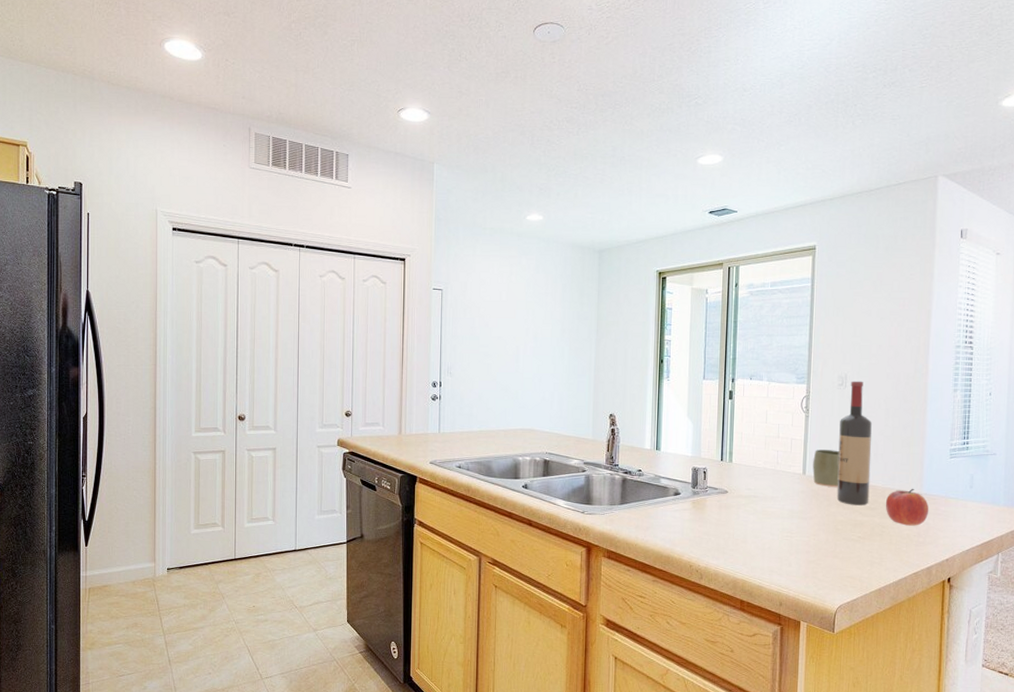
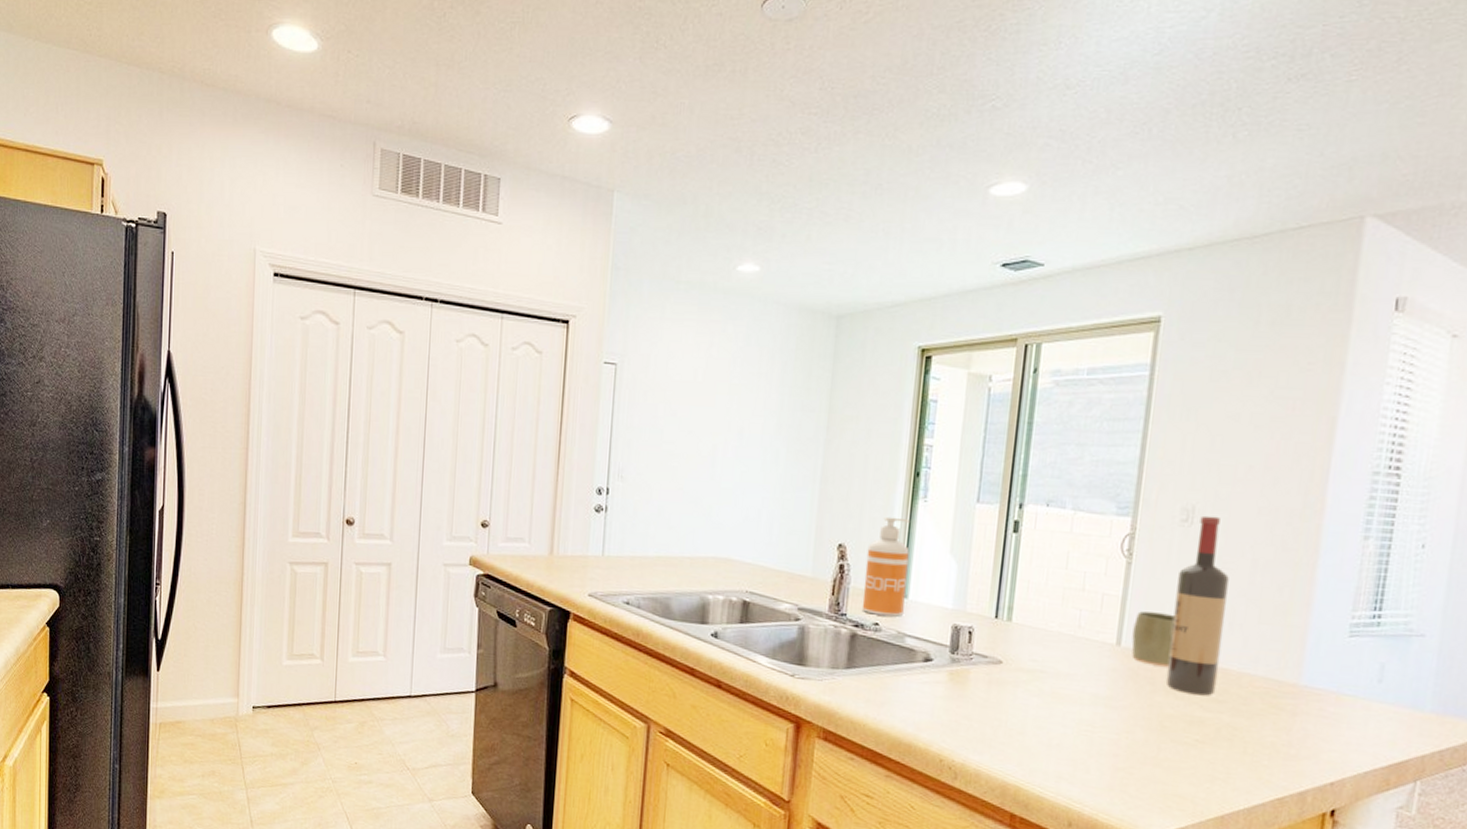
soap dispenser: none [629,392,659,464] -> present [861,516,911,617]
fruit: present [885,488,929,526] -> none [1240,676,1310,732]

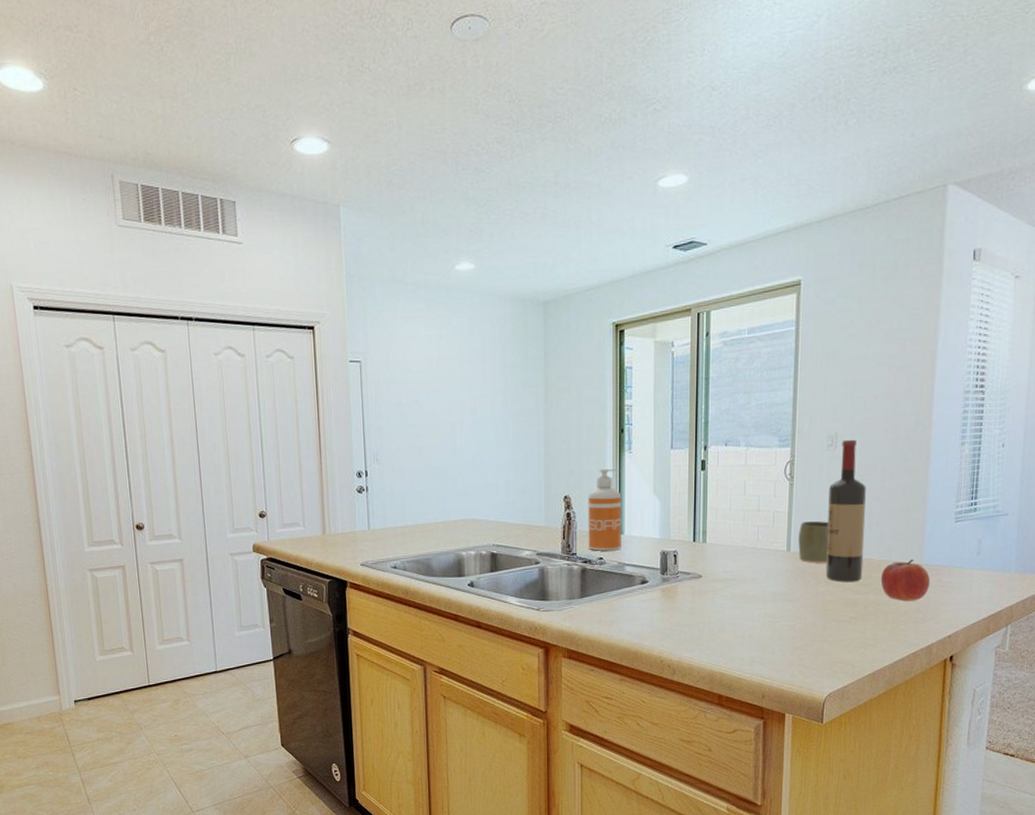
fruit: none [1240,676,1310,732] -> present [880,559,931,602]

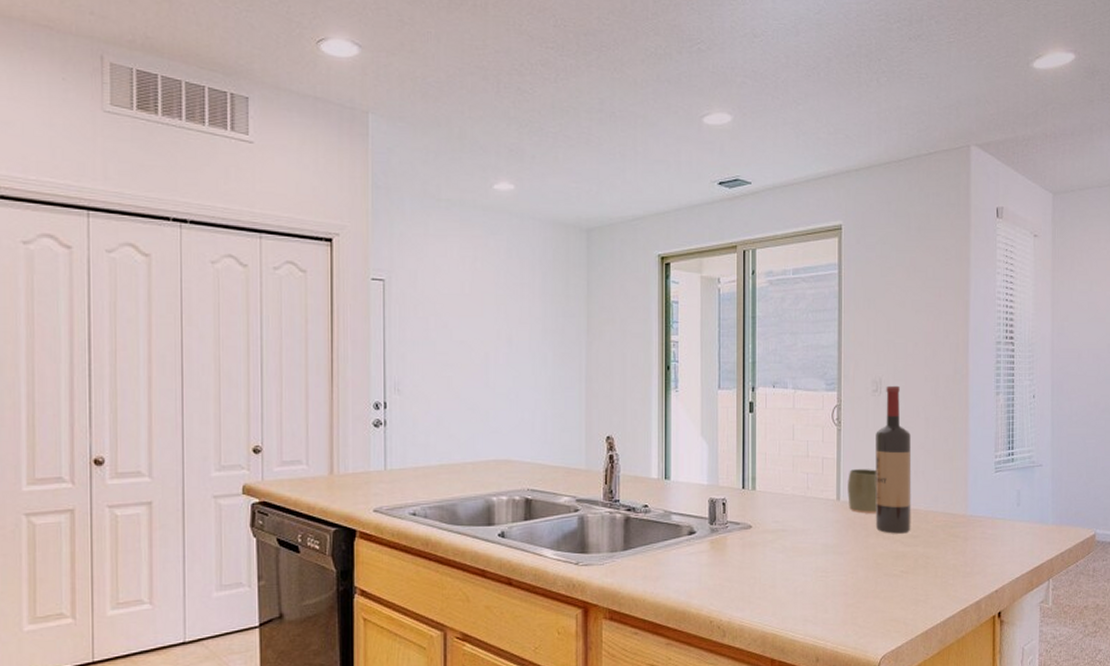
soap dispenser: present [588,468,621,551] -> none [632,407,668,498]
fruit: present [880,559,931,602] -> none [928,509,976,554]

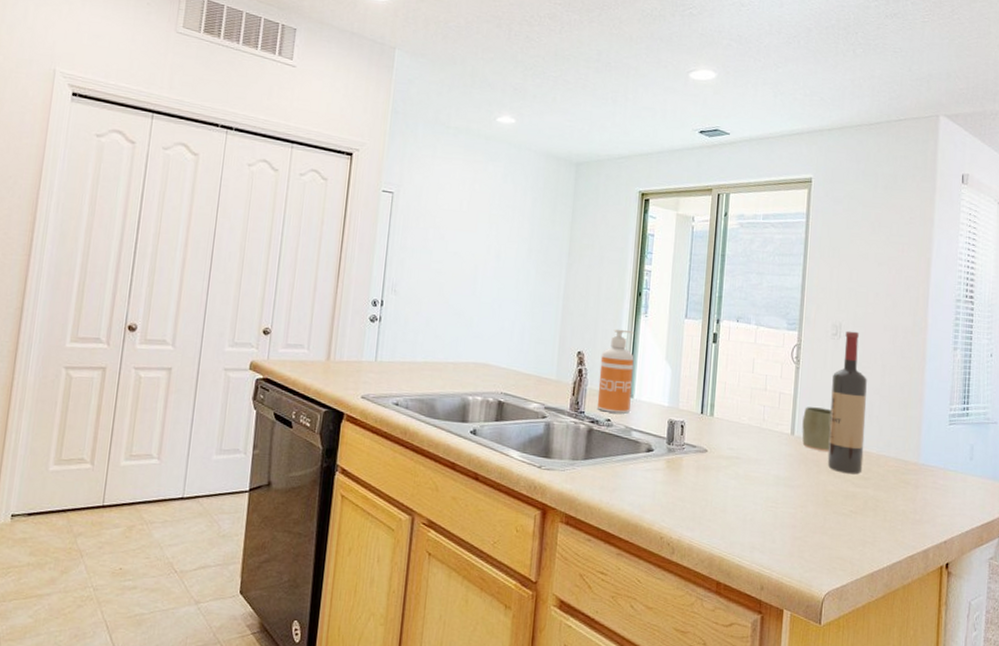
soap dispenser: none [632,407,668,498] -> present [597,329,635,414]

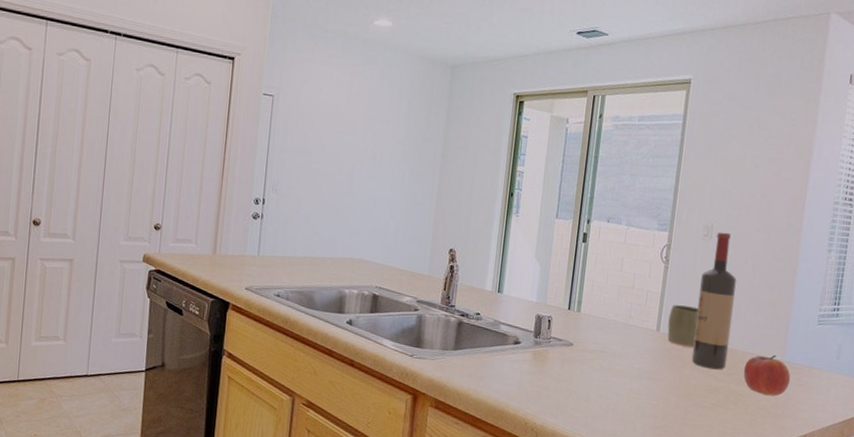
soap dispenser: present [597,329,635,414] -> none [467,227,506,308]
fruit: none [879,457,927,501] -> present [743,354,791,397]

